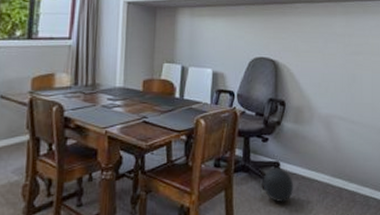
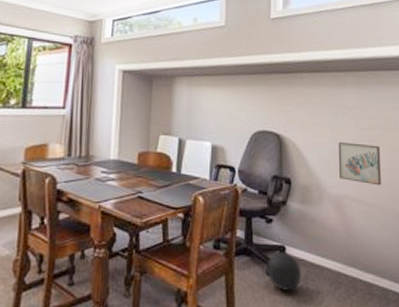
wall art: none [328,67,365,105] -> present [338,142,381,186]

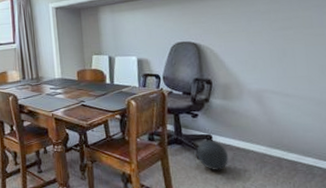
wall art: present [338,142,381,186] -> none [254,42,300,79]

